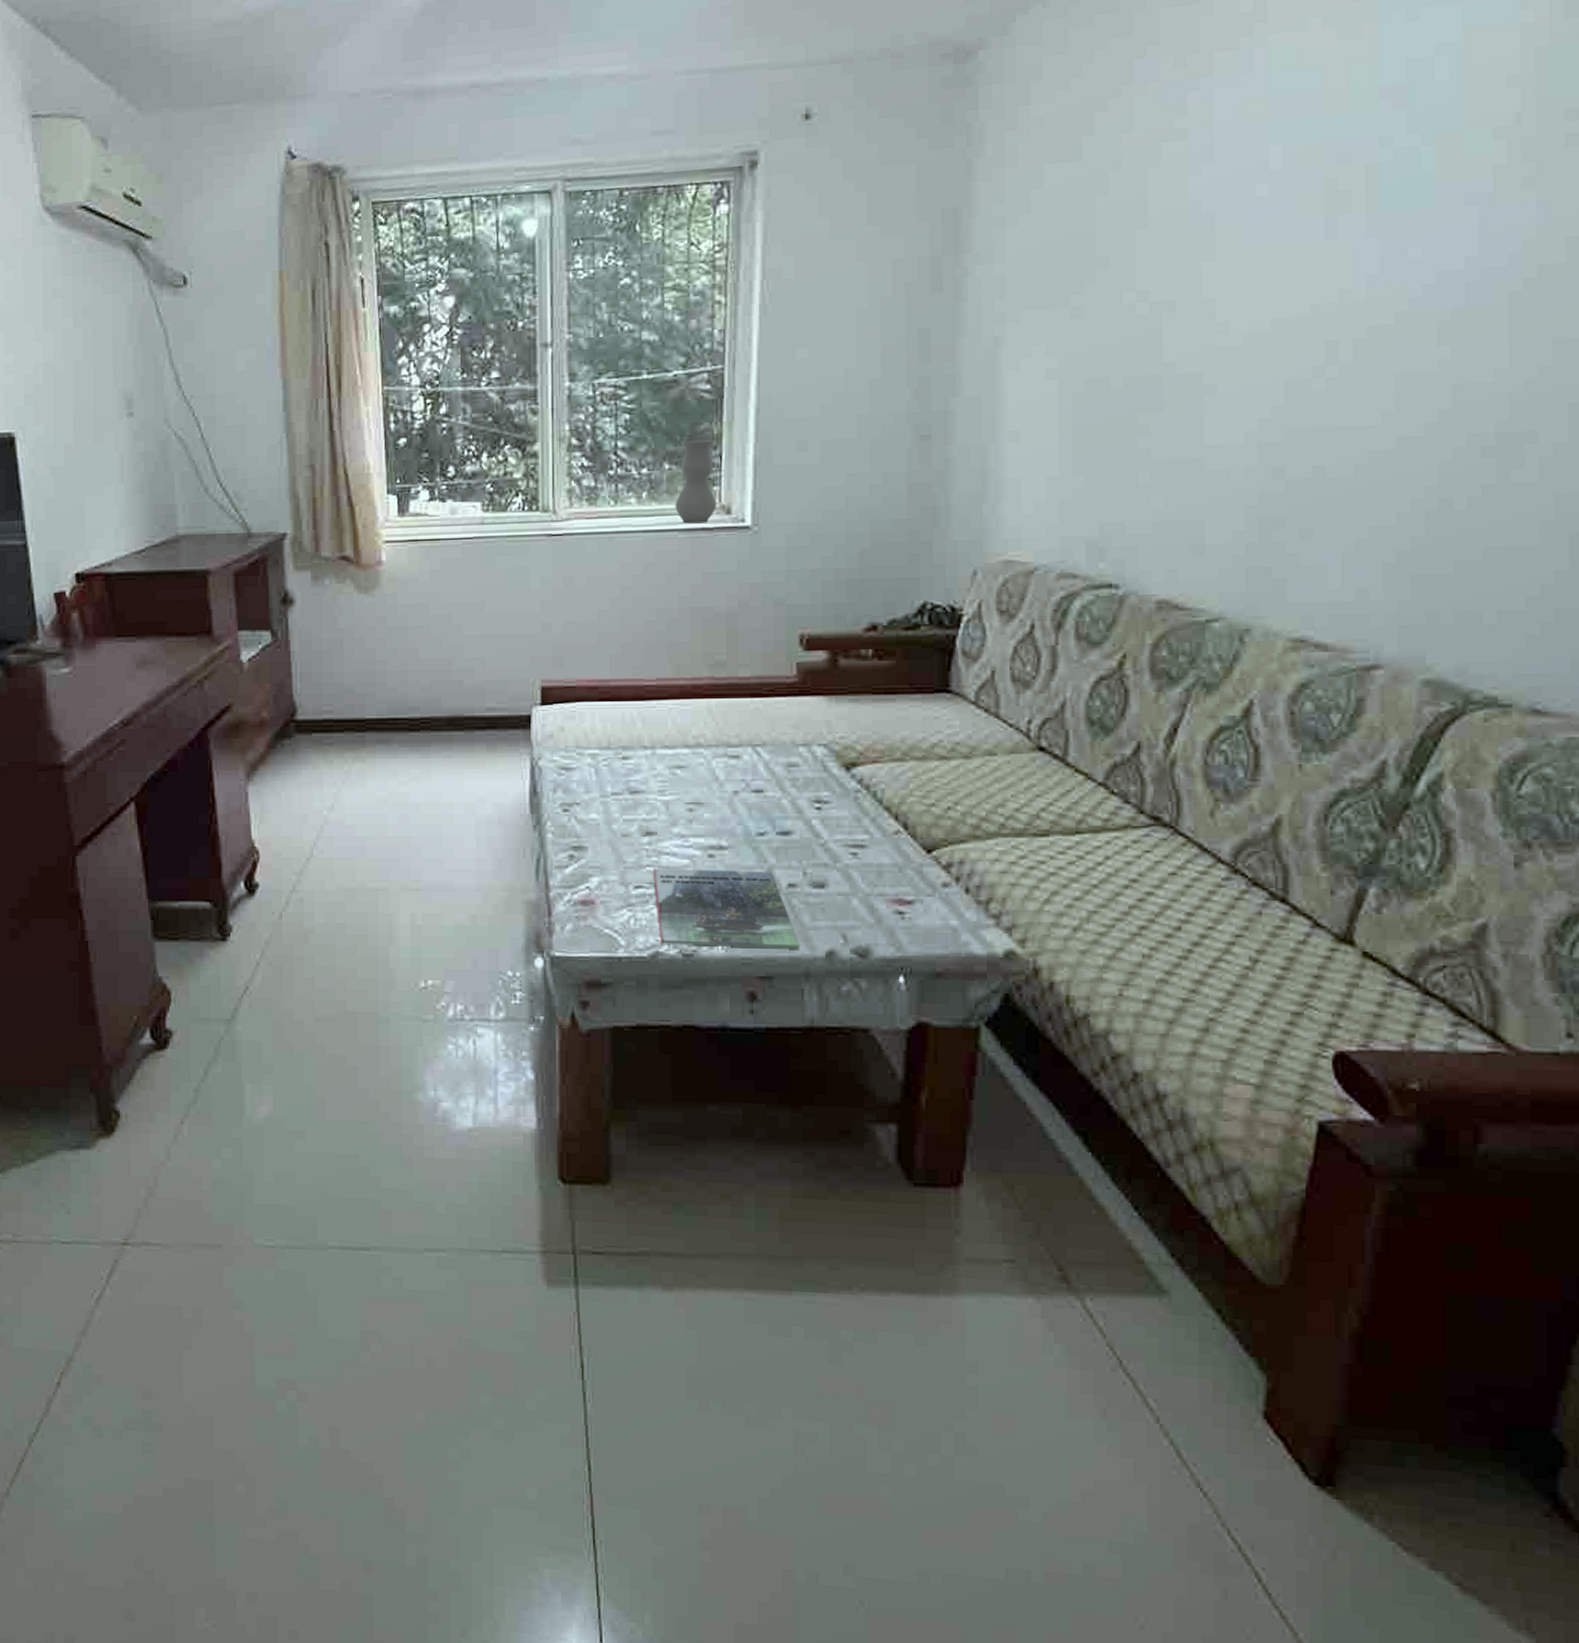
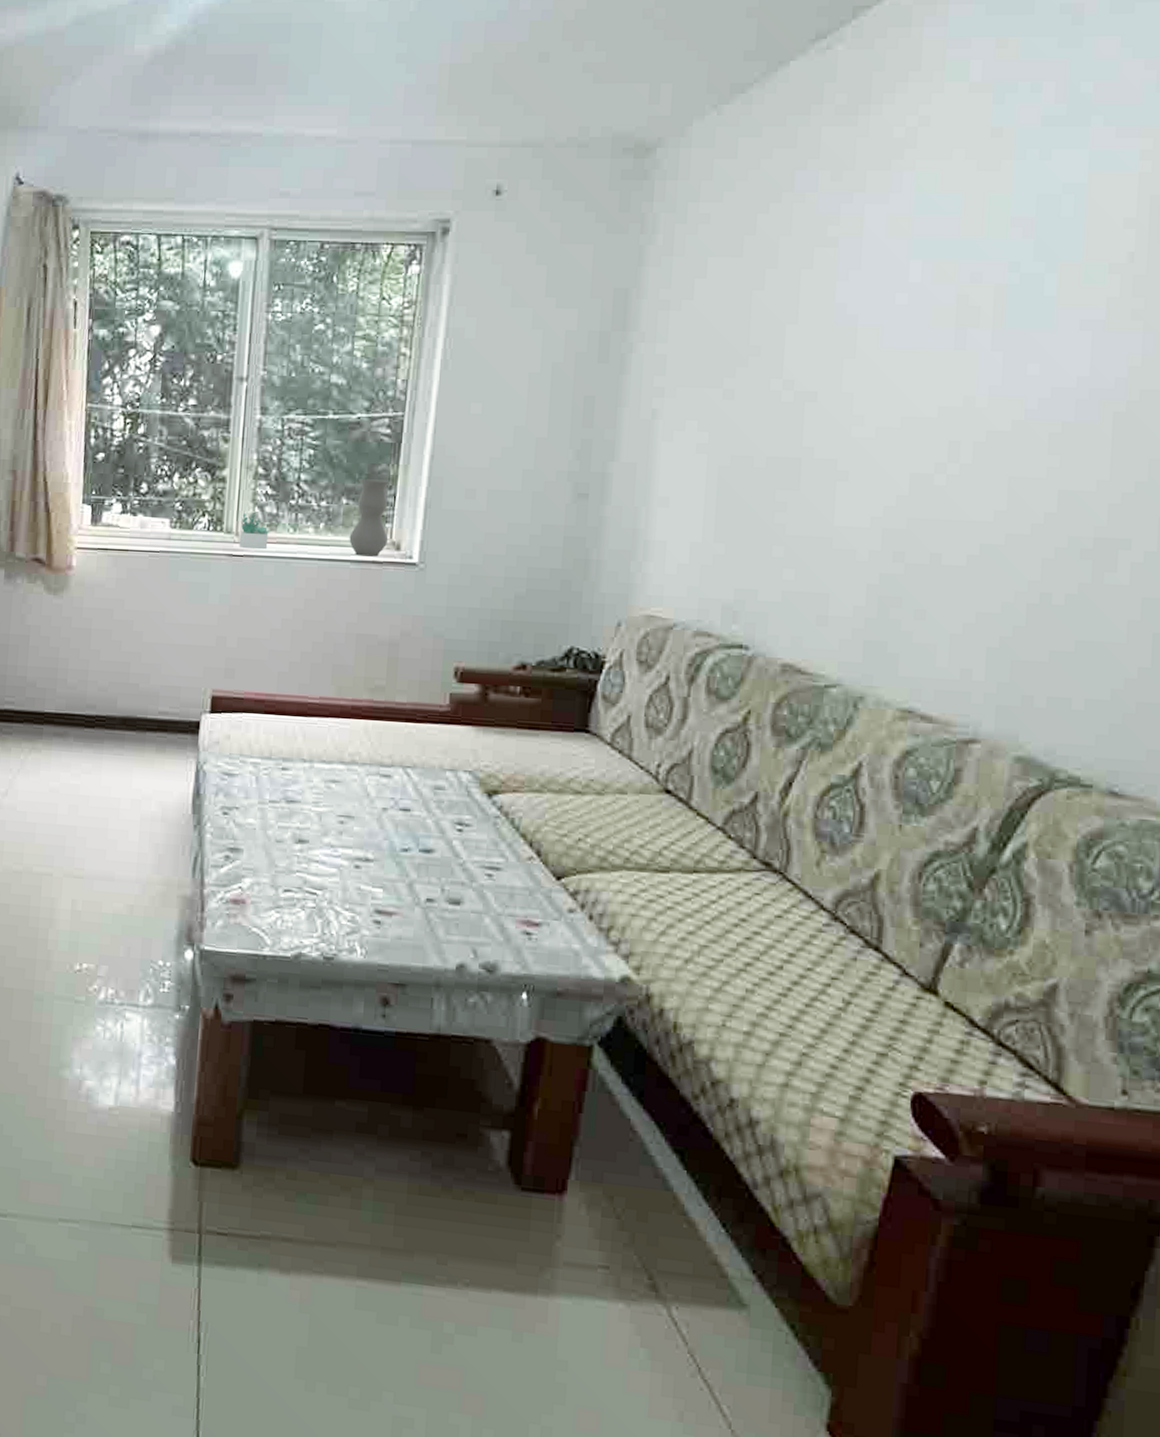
succulent plant: none [557,486,590,527] -> present [239,511,270,550]
magazine: present [653,868,799,949] -> none [302,874,433,961]

